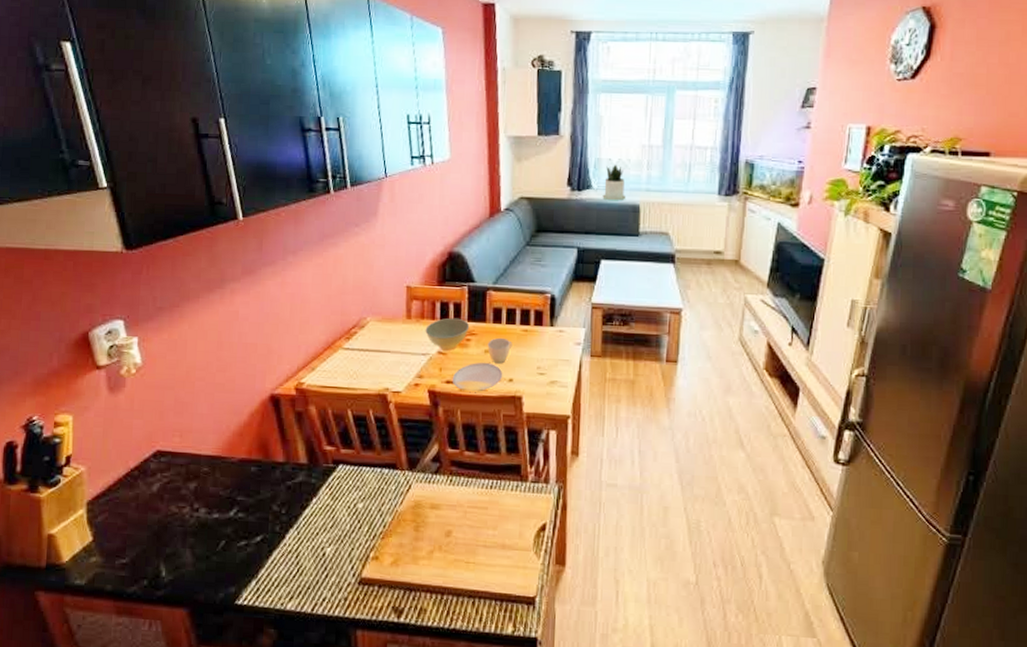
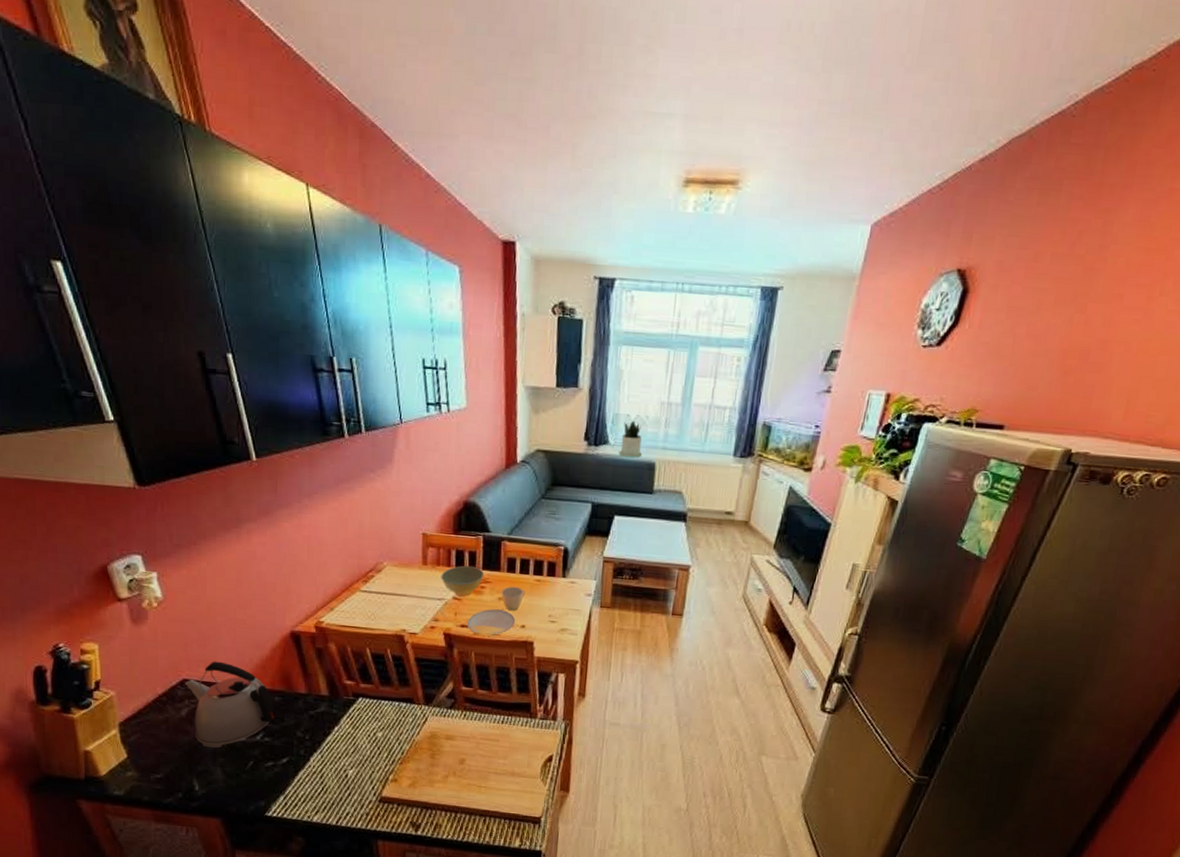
kettle: none [157,429,252,527] -> present [184,661,276,749]

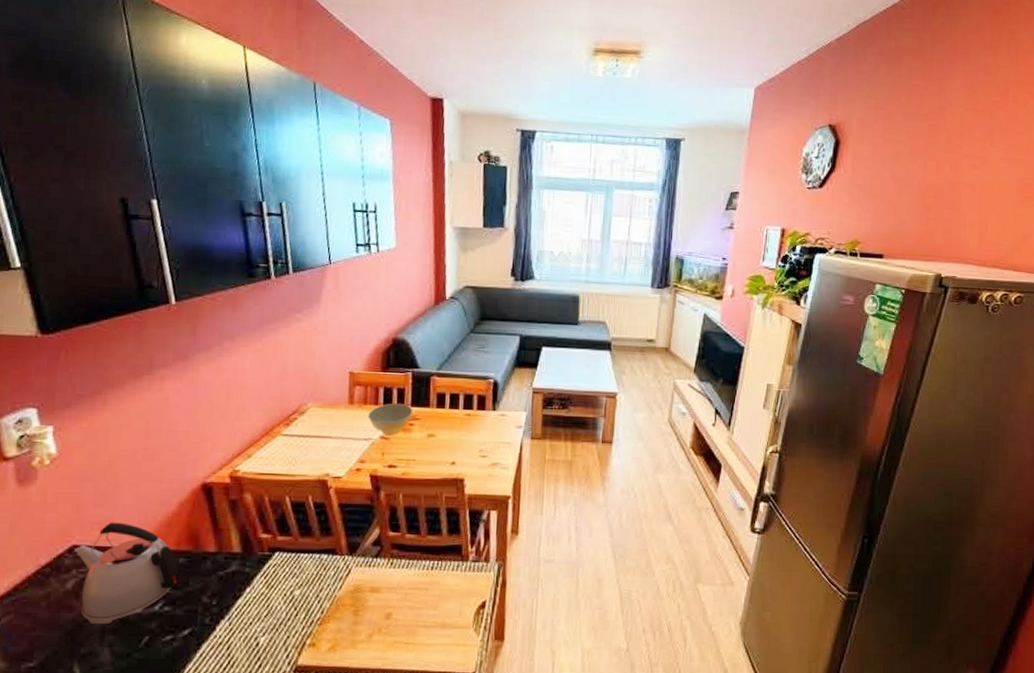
plate: present [466,609,516,637] -> none [394,447,446,476]
cup: present [501,586,526,611] -> none [430,422,456,448]
planter: present [619,420,642,458] -> none [544,256,566,292]

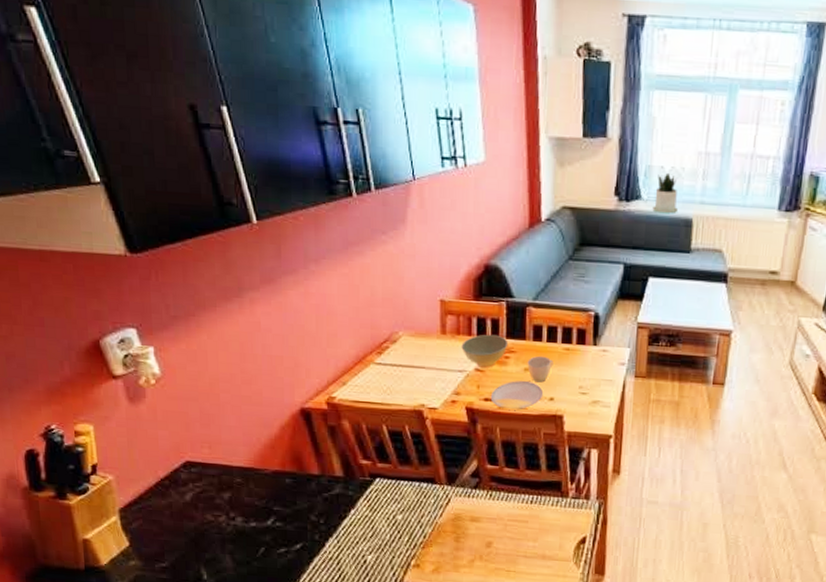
kettle: present [73,522,180,625] -> none [187,441,288,535]
plate: none [394,447,446,476] -> present [490,381,544,410]
cup: none [430,422,456,448] -> present [527,355,554,383]
planter: none [544,256,566,292] -> present [652,172,677,214]

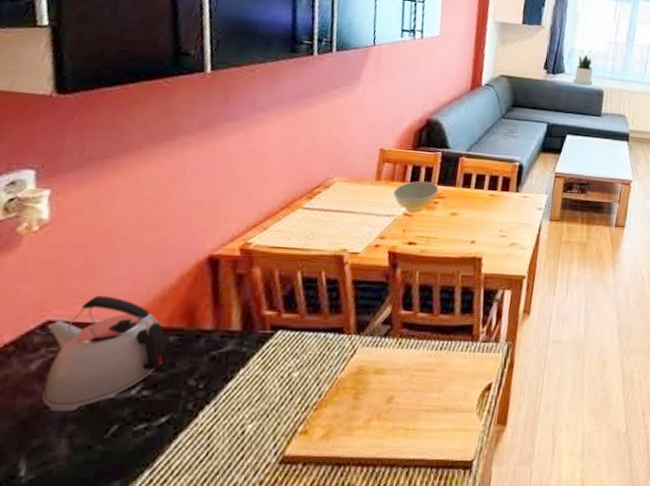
kettle: none [187,441,288,535] -> present [42,295,167,412]
plate: present [490,381,544,410] -> none [414,225,466,254]
cup: present [527,355,554,383] -> none [453,201,479,226]

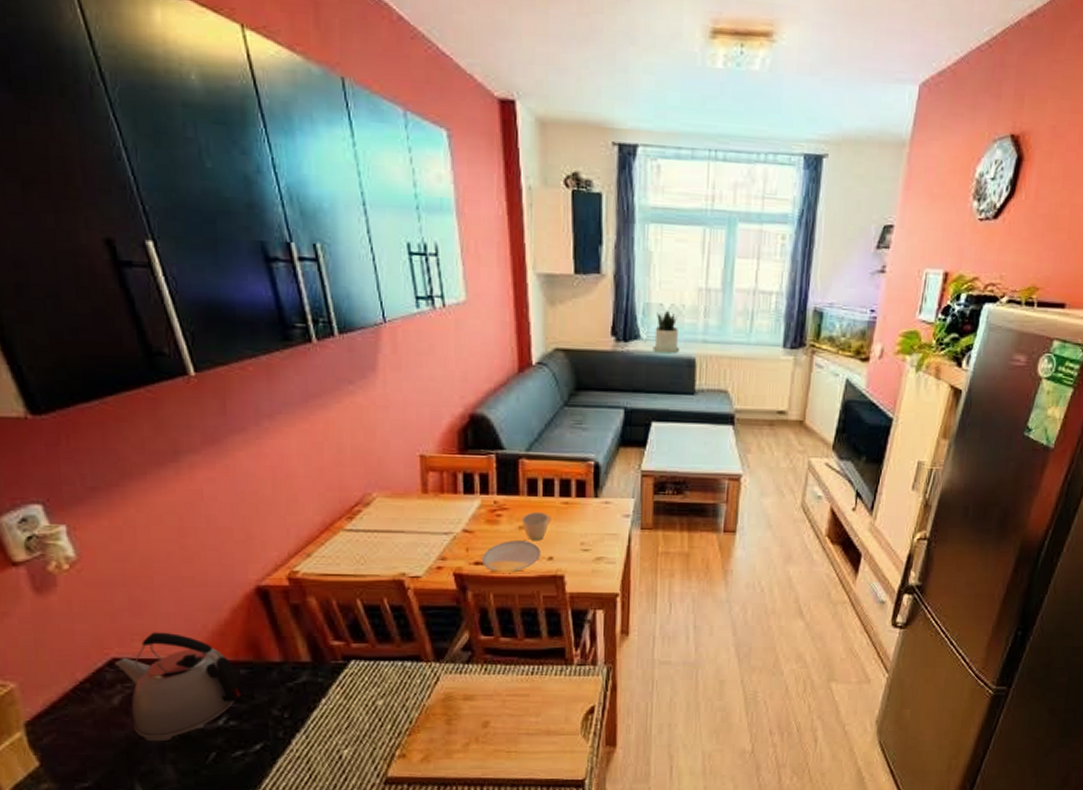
bowl: present [393,181,439,213] -> none [446,490,500,528]
plate: none [414,225,466,254] -> present [481,541,542,573]
cup: none [453,201,479,226] -> present [522,511,551,541]

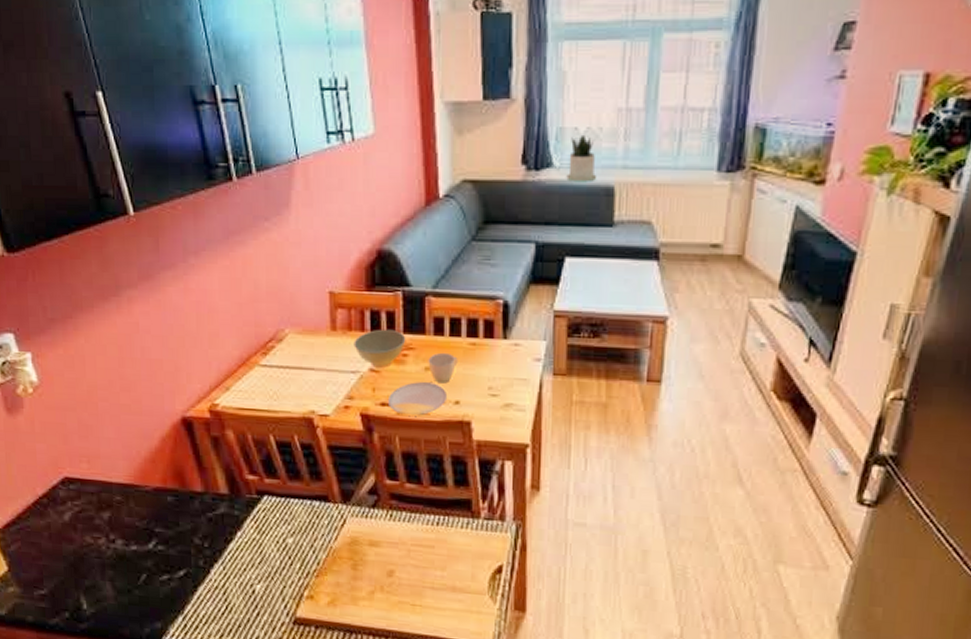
kettle: present [114,632,243,742] -> none [66,455,170,559]
bowl: none [446,490,500,528] -> present [354,329,406,368]

